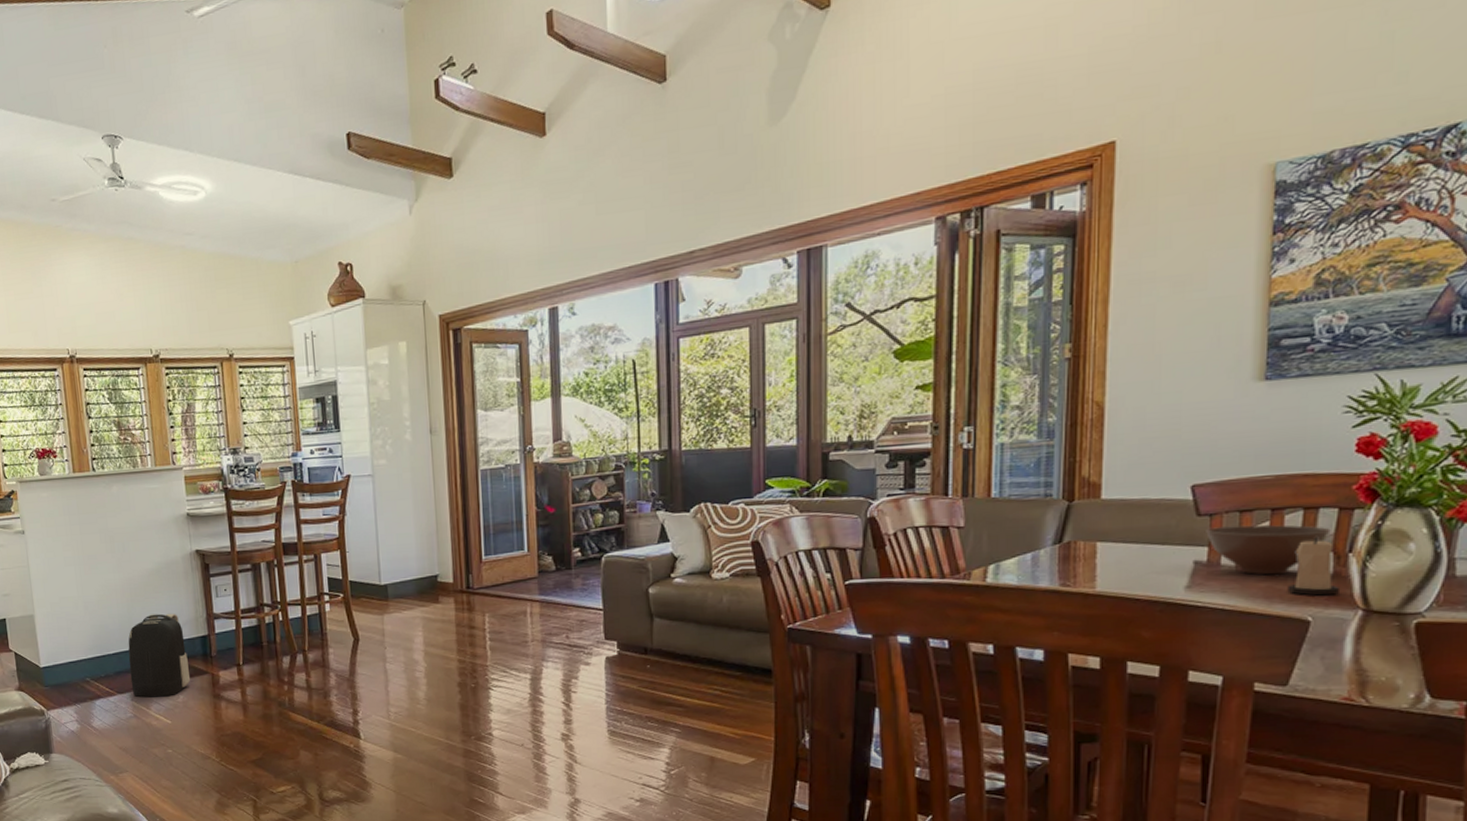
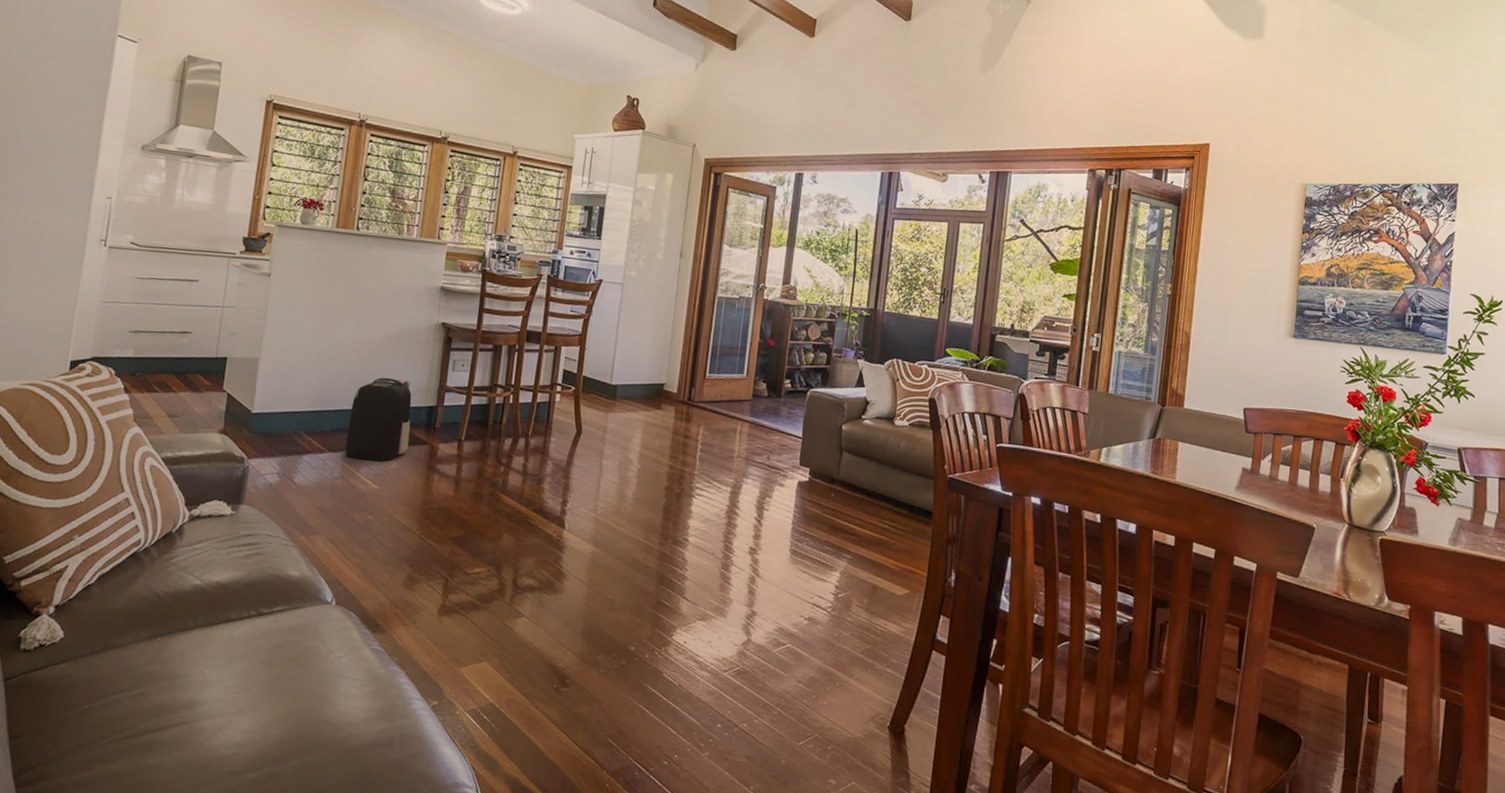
bowl: present [1206,524,1331,575] -> none [1251,443,1330,488]
candle: present [1287,537,1339,596] -> none [1301,462,1334,510]

